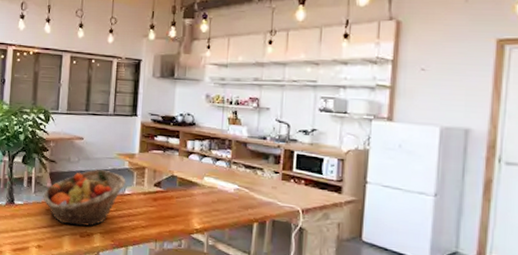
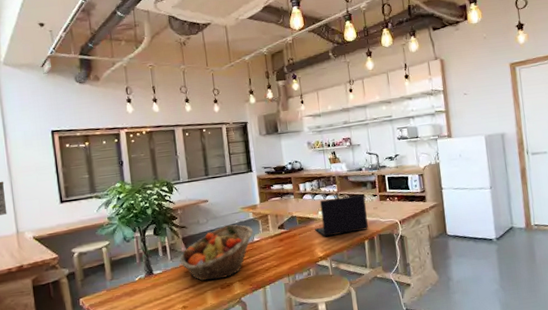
laptop: none [195,164,264,211] -> present [314,194,368,237]

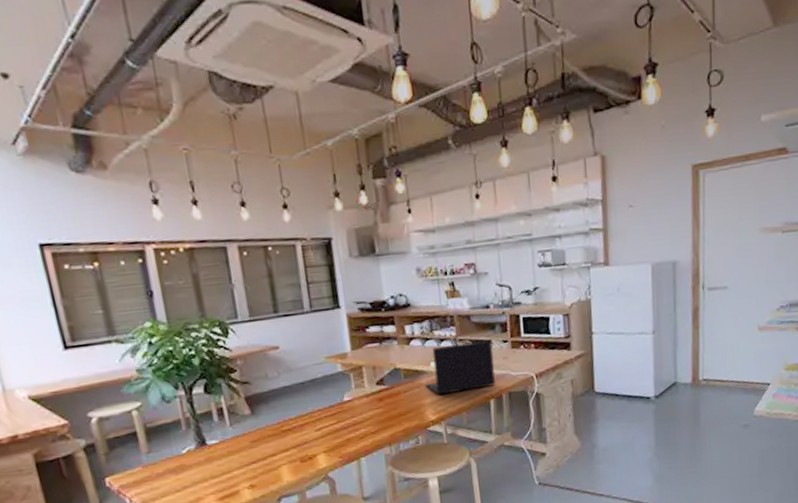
fruit basket: present [179,224,254,281] -> none [242,379,343,453]

